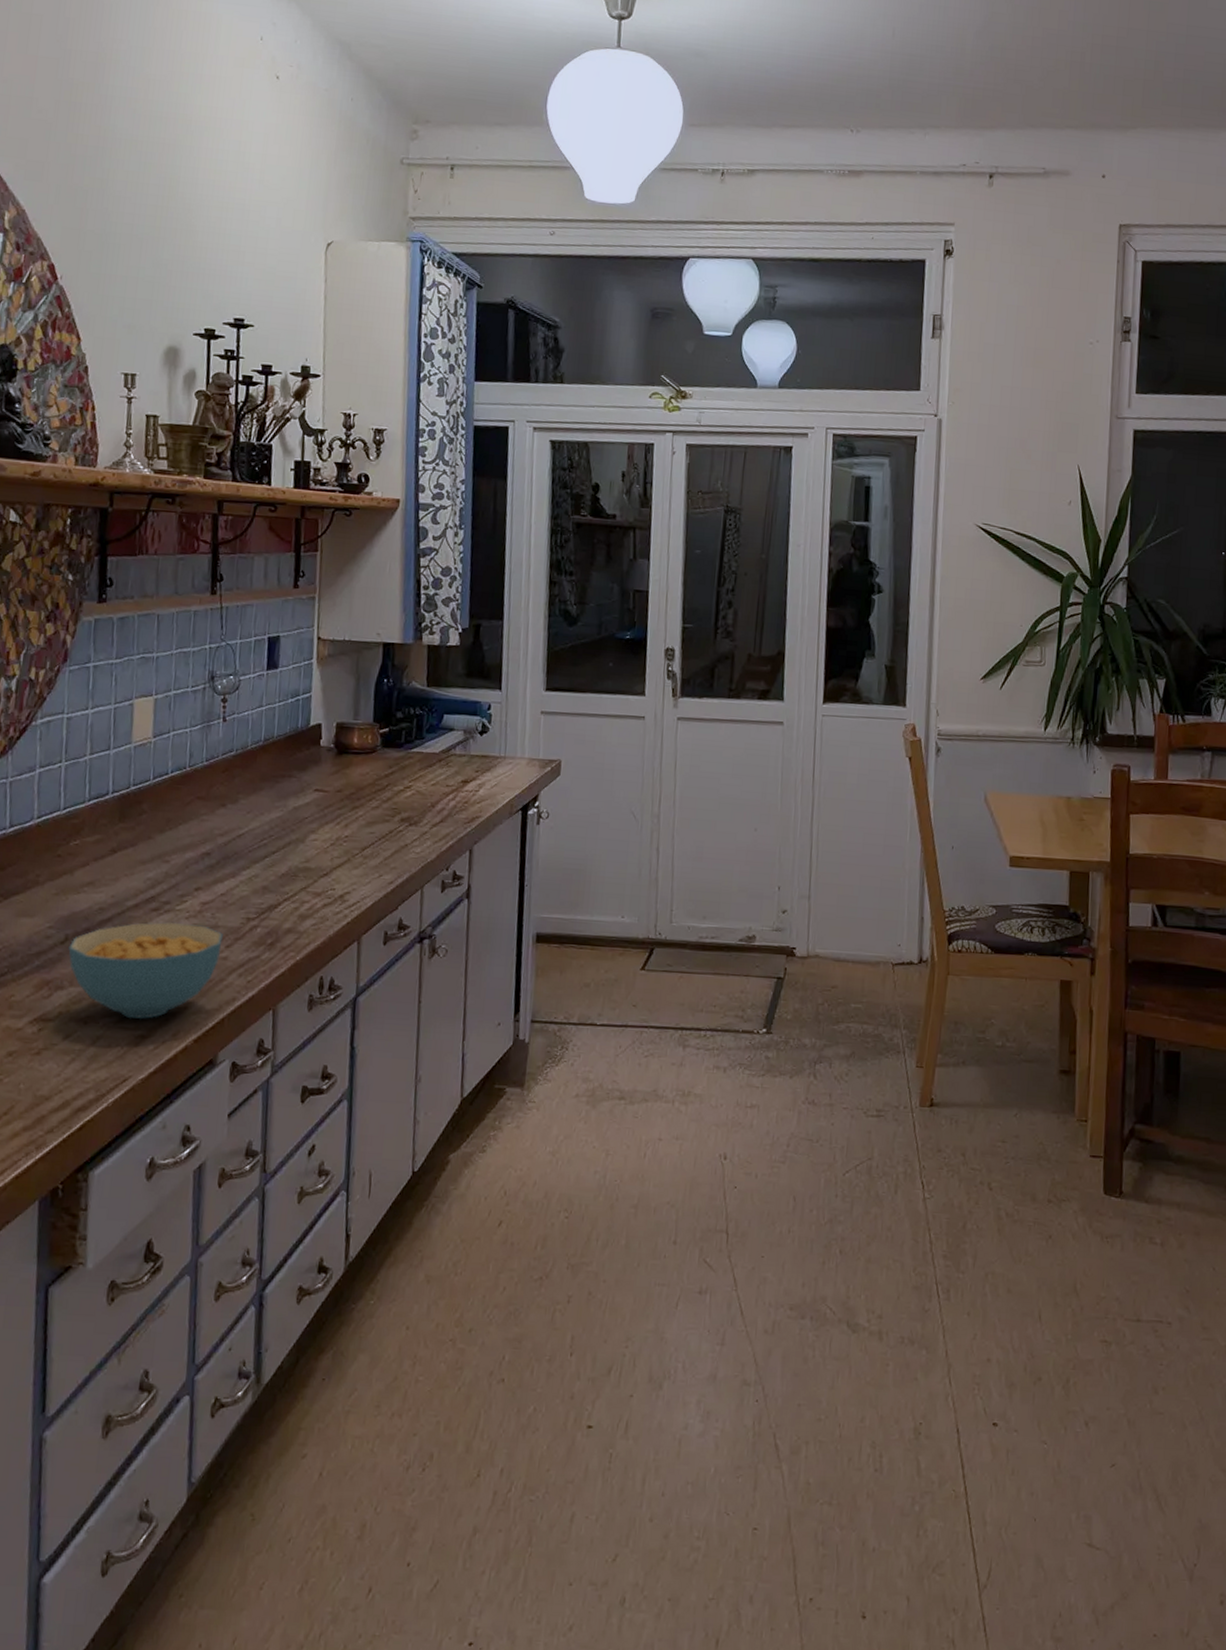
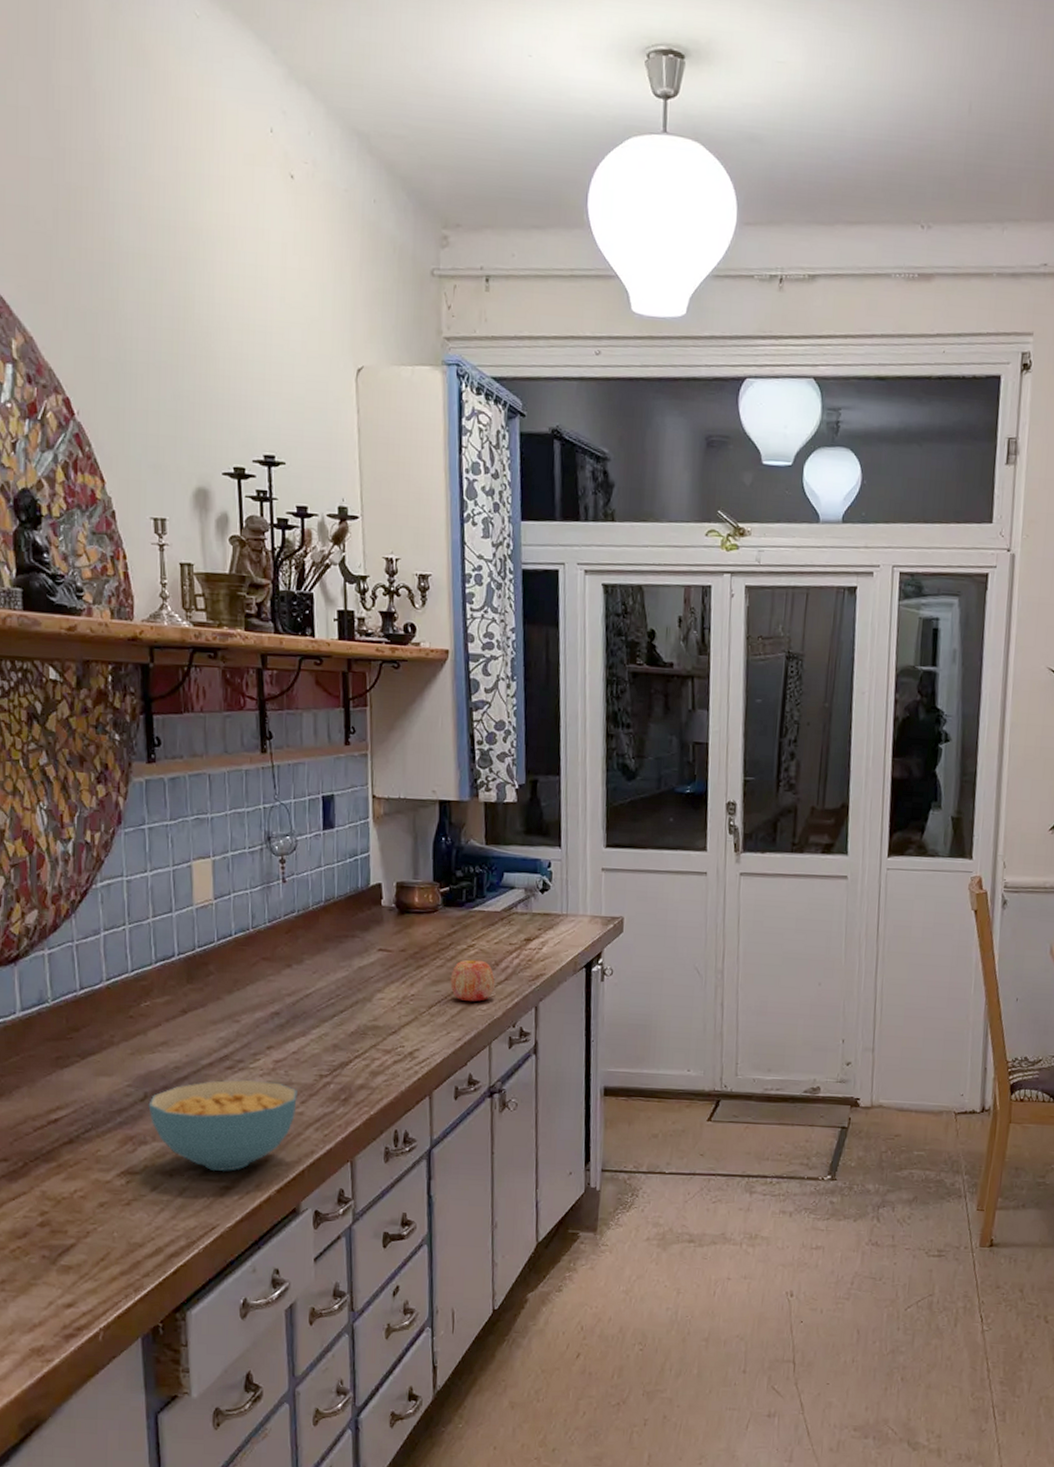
apple: none [385,801,431,844] -> present [450,959,495,1002]

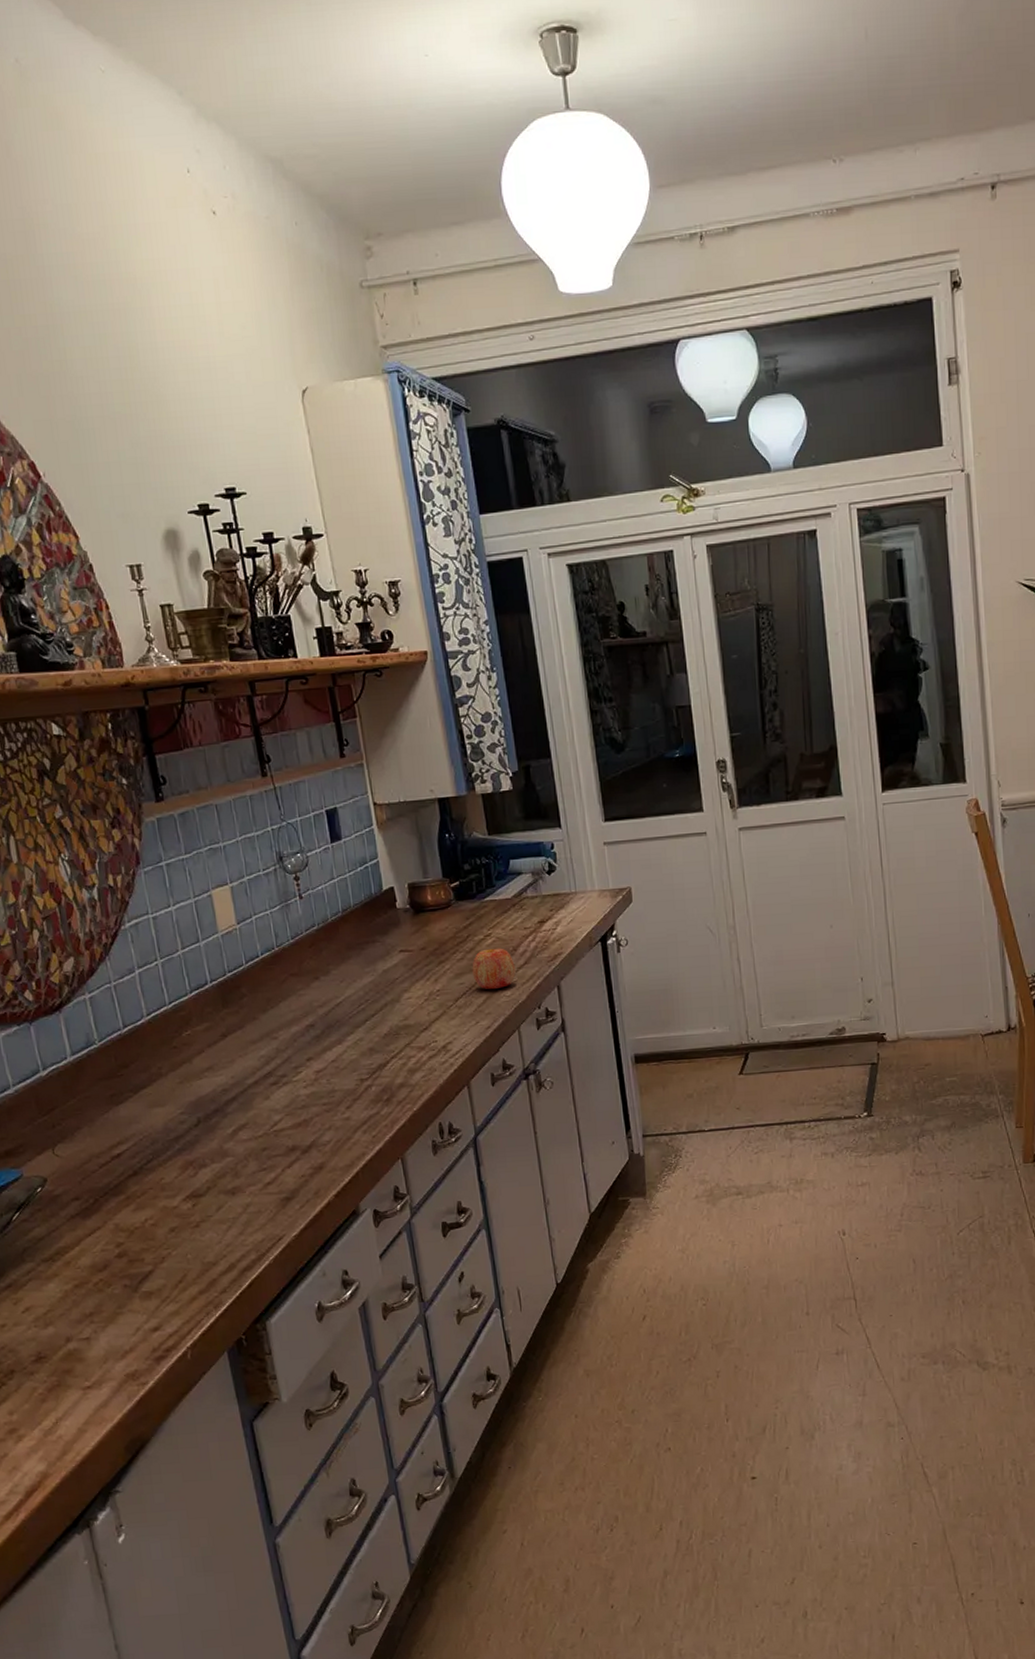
cereal bowl: present [148,1080,297,1171] -> none [203,1091,343,1184]

